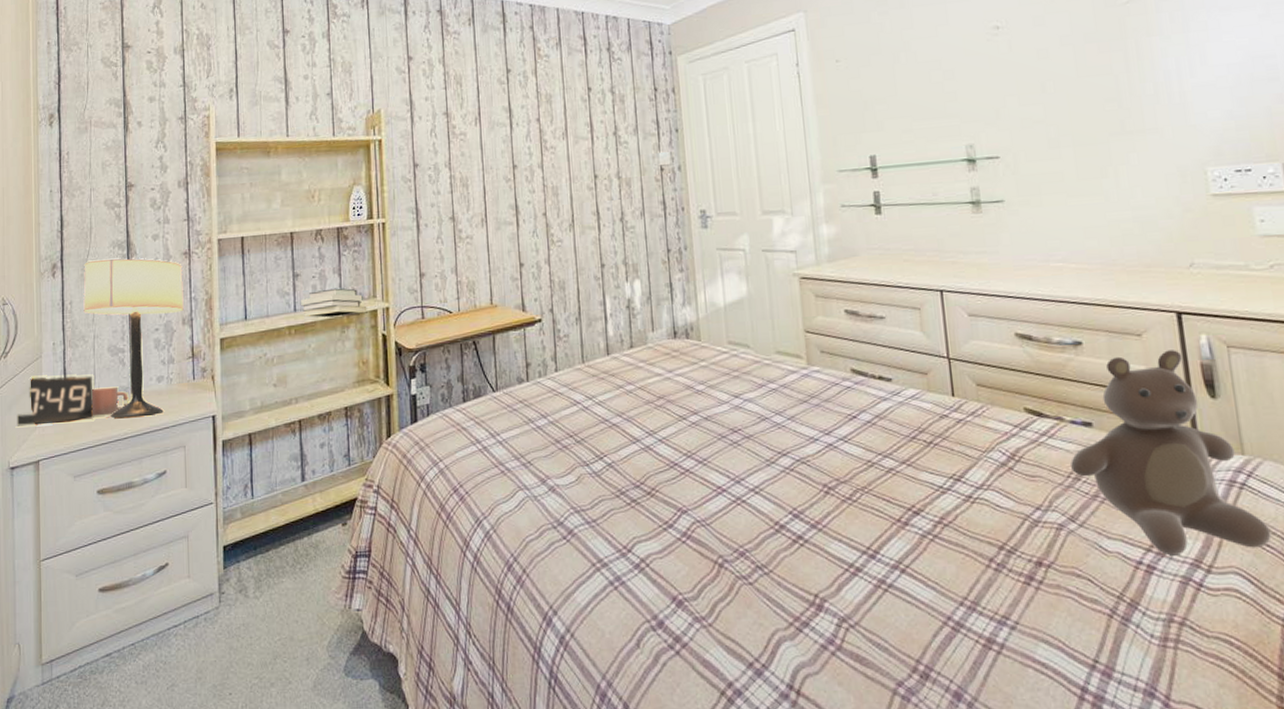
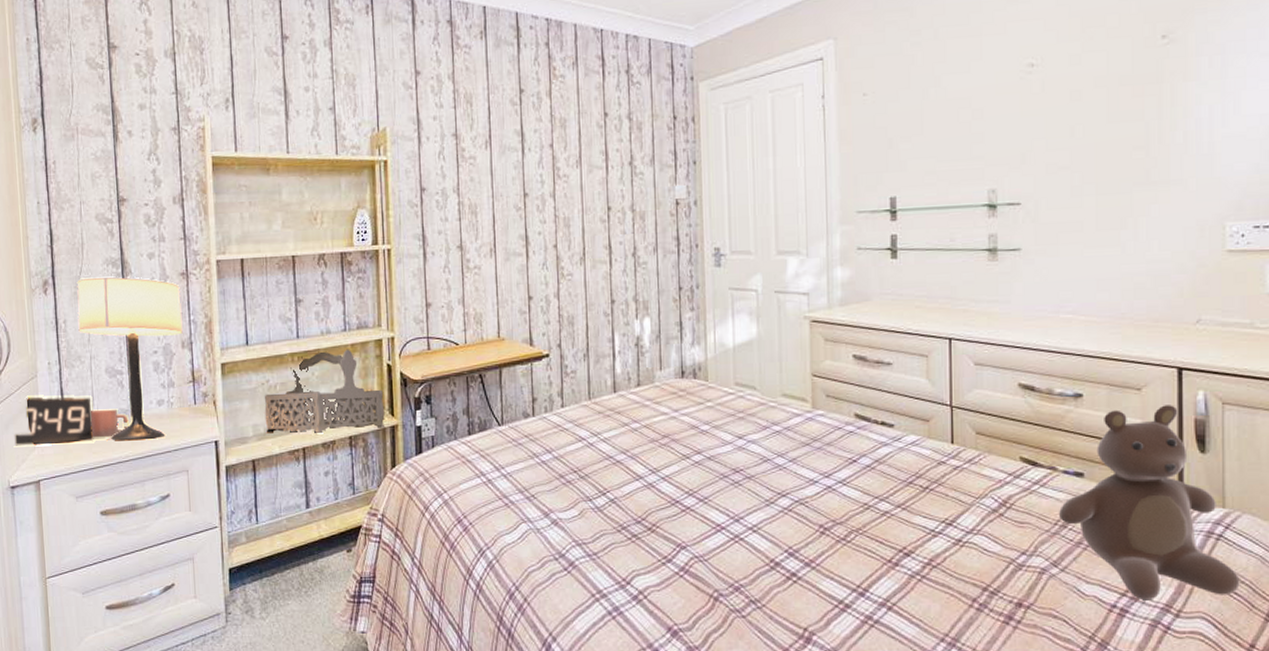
decorative basket: none [262,320,381,407] -> present [265,349,386,433]
books: present [301,288,367,318] -> none [304,315,372,346]

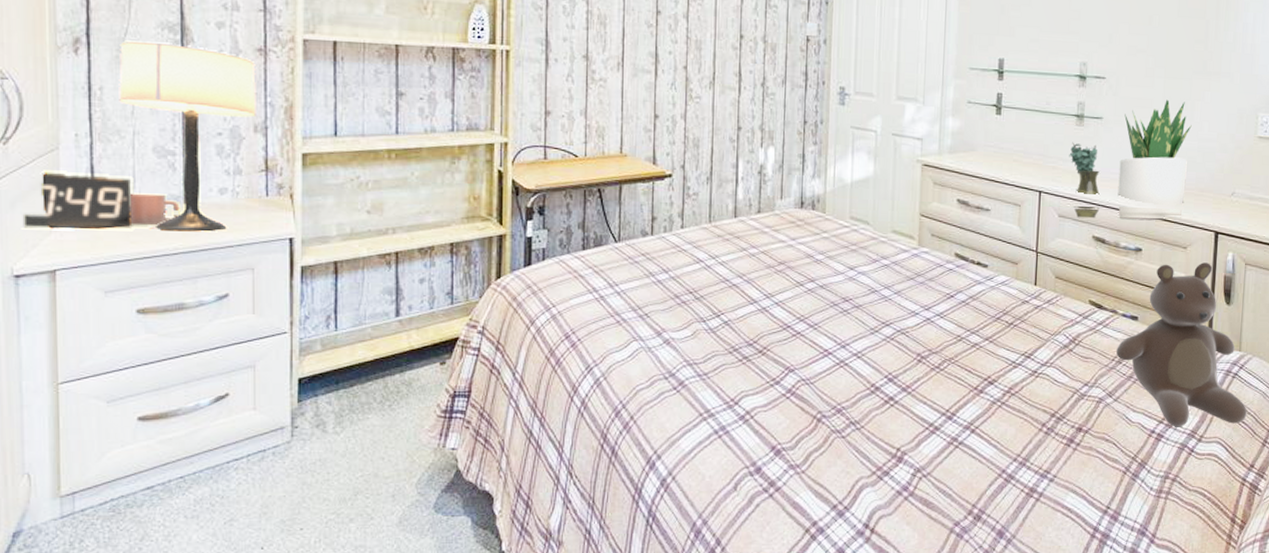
decorative basket: present [265,349,386,433] -> none [352,150,492,237]
vase: none [982,280,1027,365] -> present [1069,142,1101,219]
planter: none [1046,219,1136,363] -> present [1118,99,1192,221]

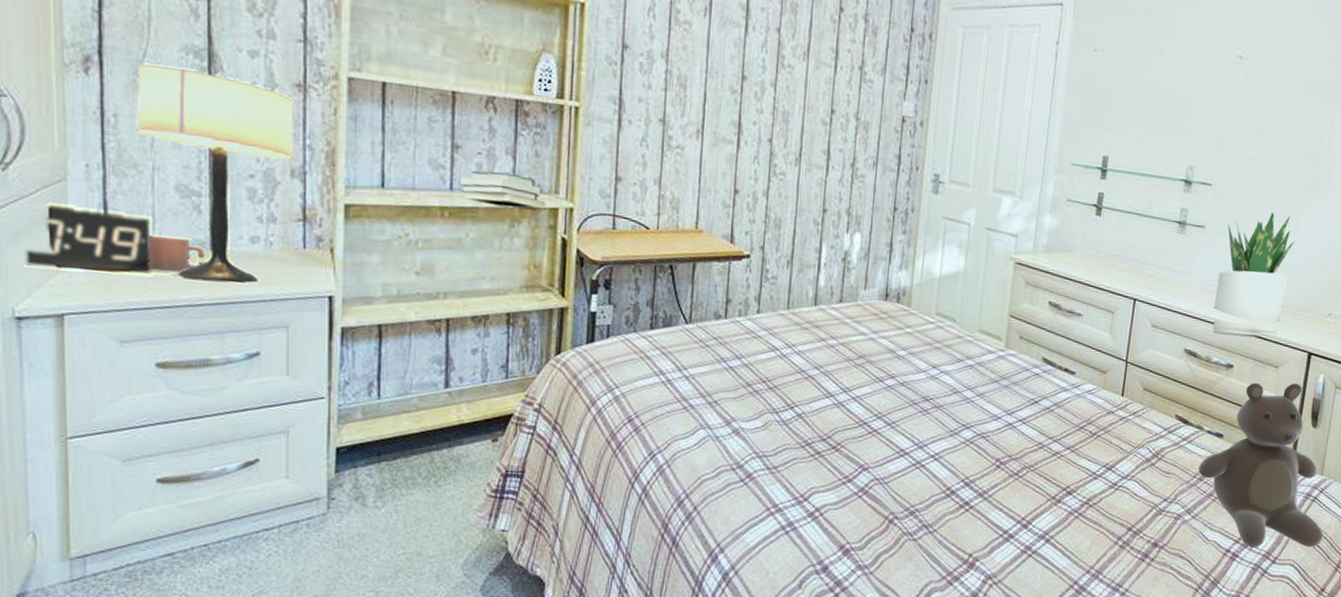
books: none [404,114,483,146] -> present [460,171,546,210]
vase: present [1069,142,1101,219] -> none [1167,249,1197,331]

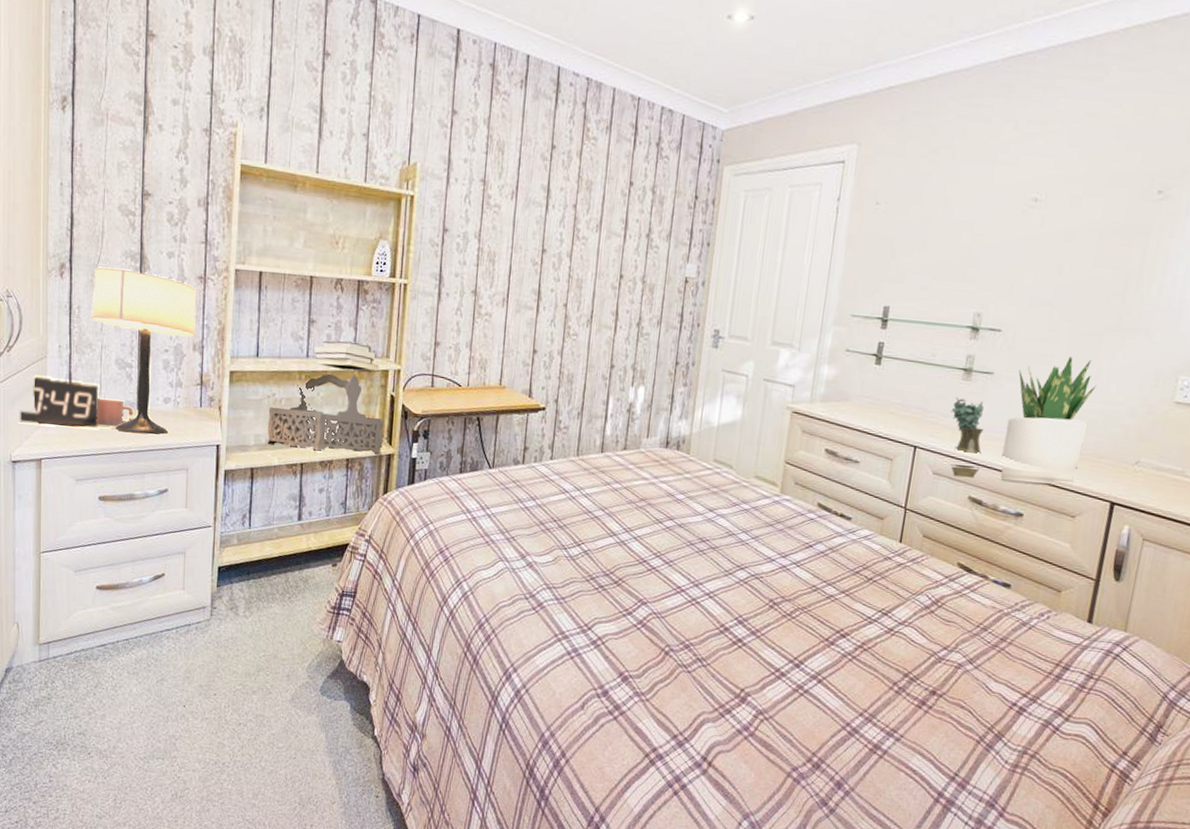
decorative basket: none [399,210,555,309] -> present [267,373,384,455]
vase: none [1167,249,1197,331] -> present [949,397,984,479]
teddy bear: present [1198,382,1324,548] -> none [982,532,1127,708]

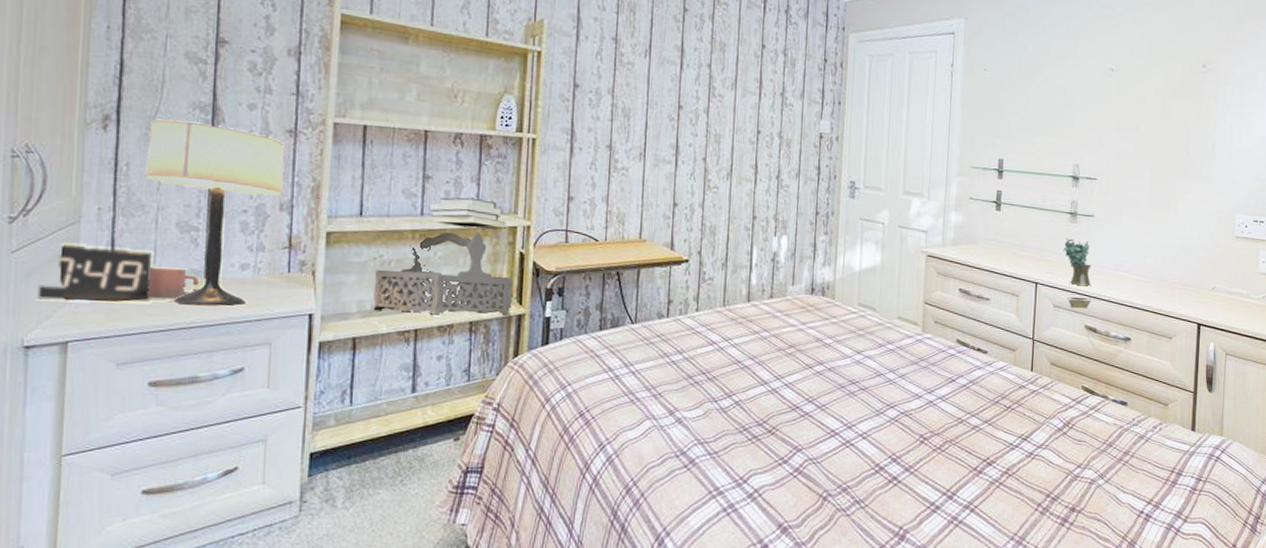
planter: present [1000,356,1097,487] -> none [1108,200,1175,313]

